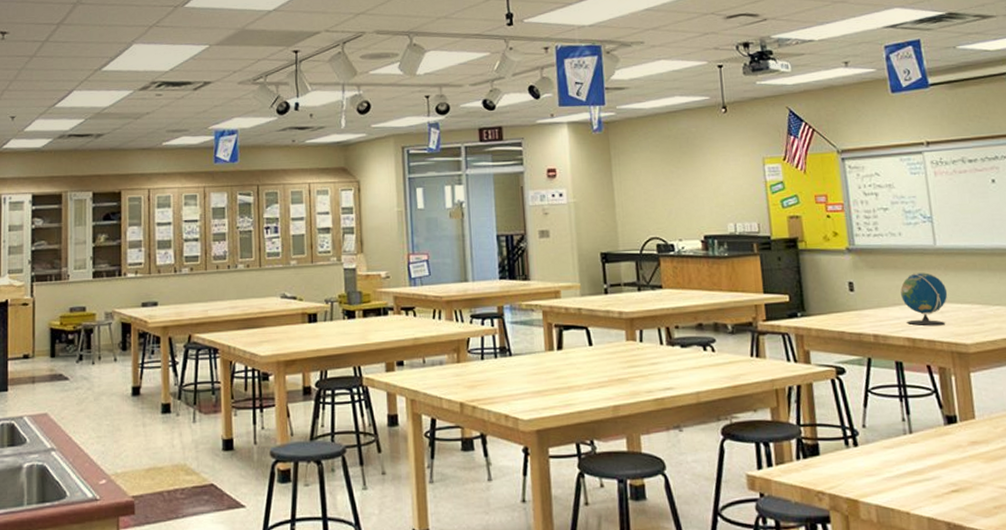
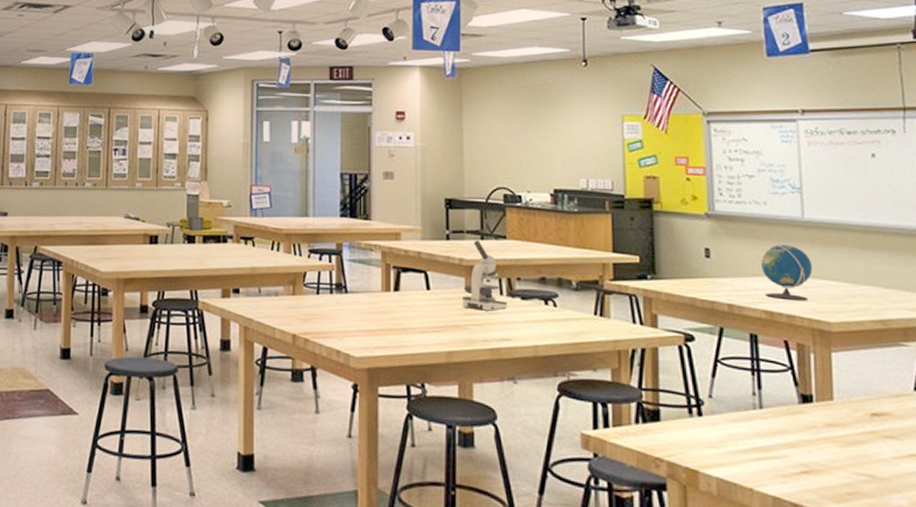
microscope: none [624,292,668,363] -> present [463,240,508,312]

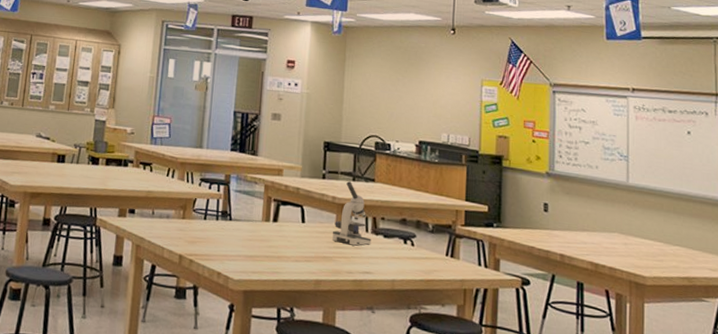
globe: present [761,244,813,301] -> none [590,204,633,256]

